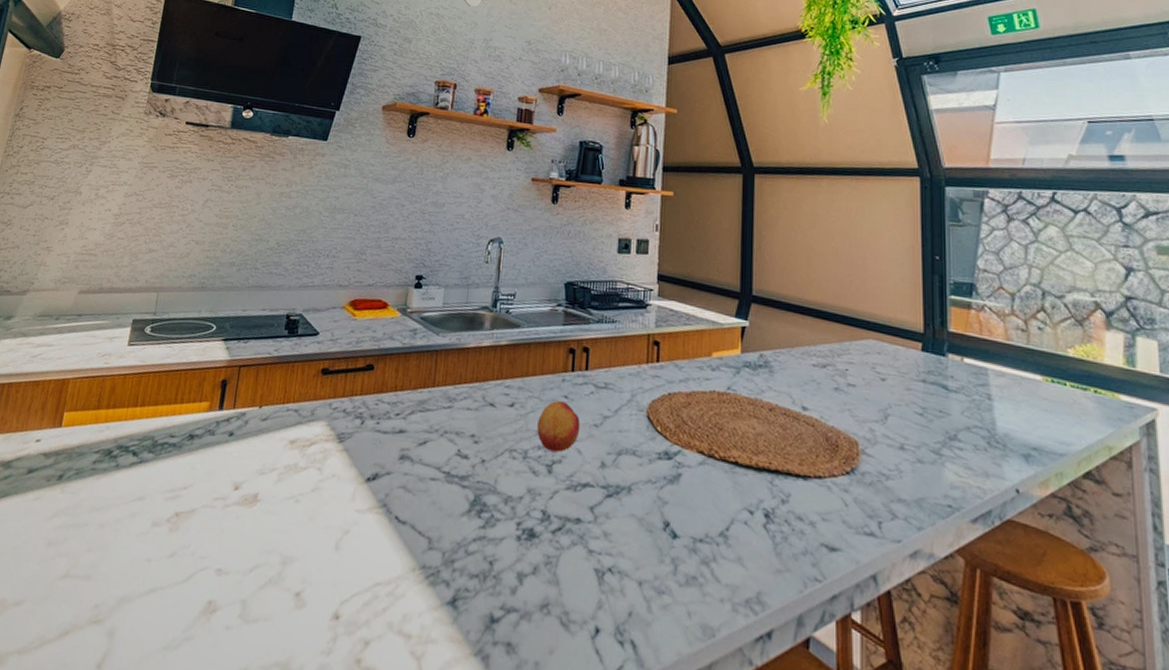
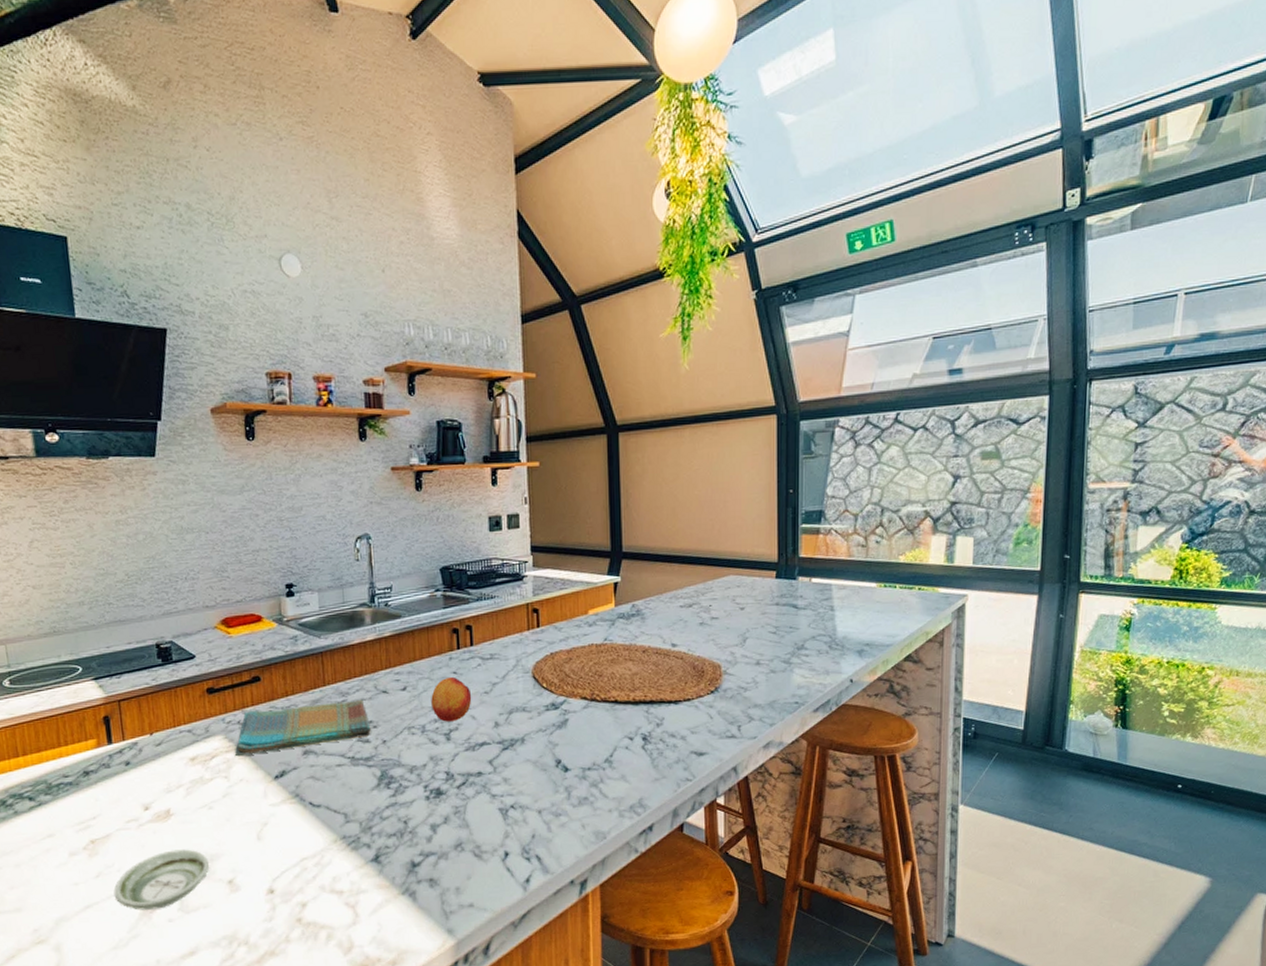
saucer: none [181,541,282,611] -> present [113,849,210,910]
dish towel: none [332,400,472,452] -> present [234,699,371,756]

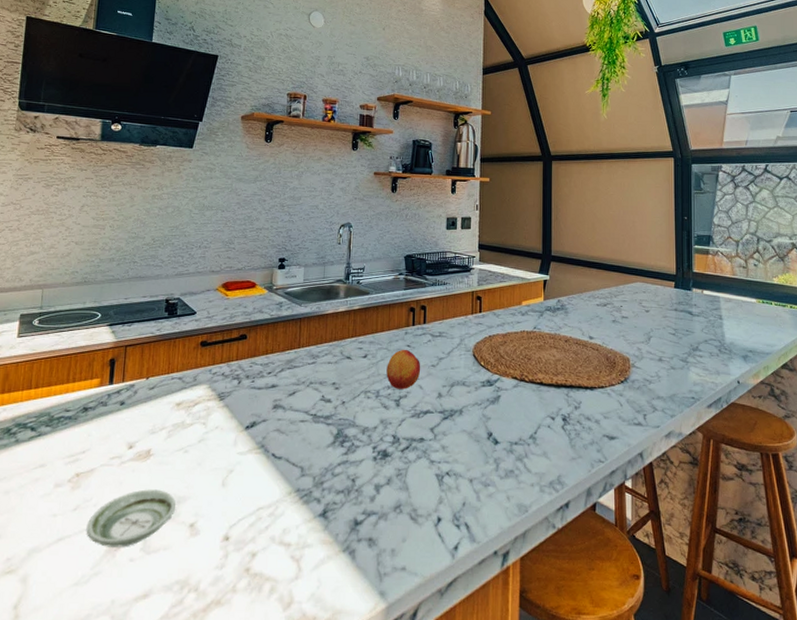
dish towel: present [234,699,371,756] -> none [214,362,333,405]

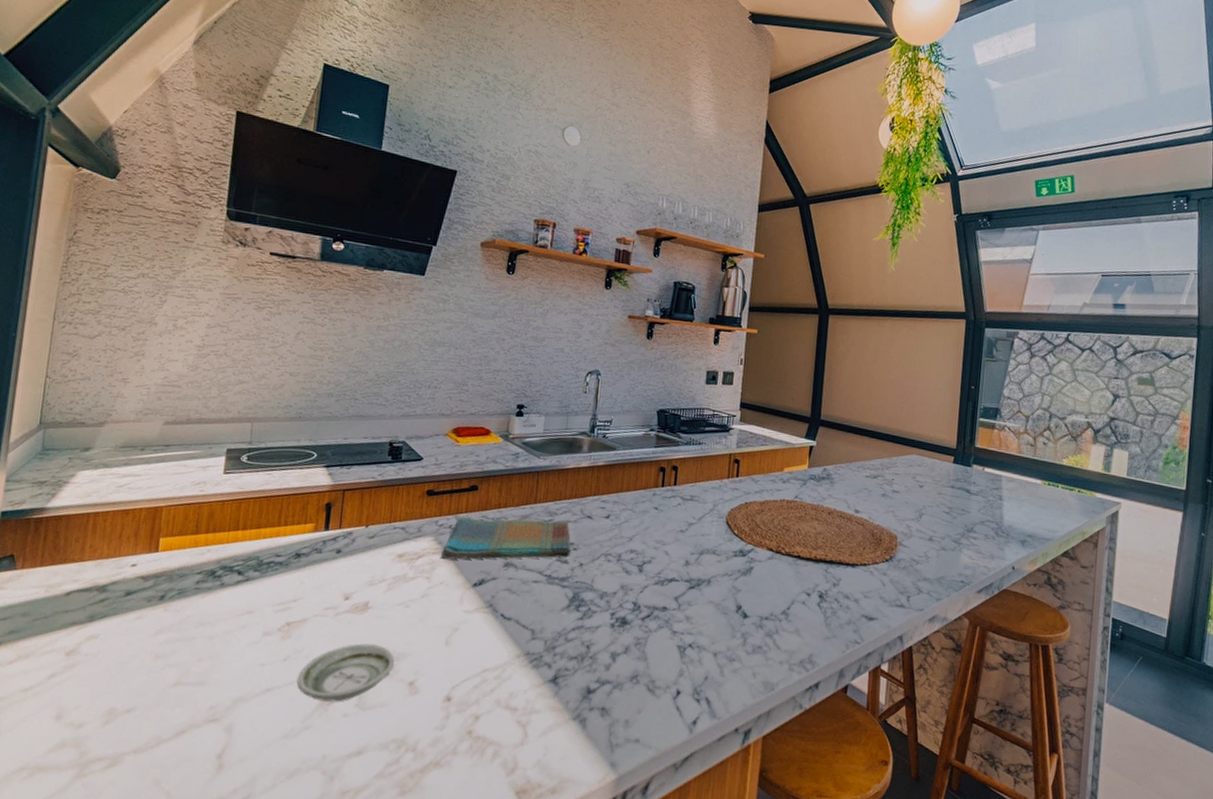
dish towel: none [214,362,333,405] -> present [440,517,571,560]
fruit: present [386,349,421,389] -> none [630,511,669,555]

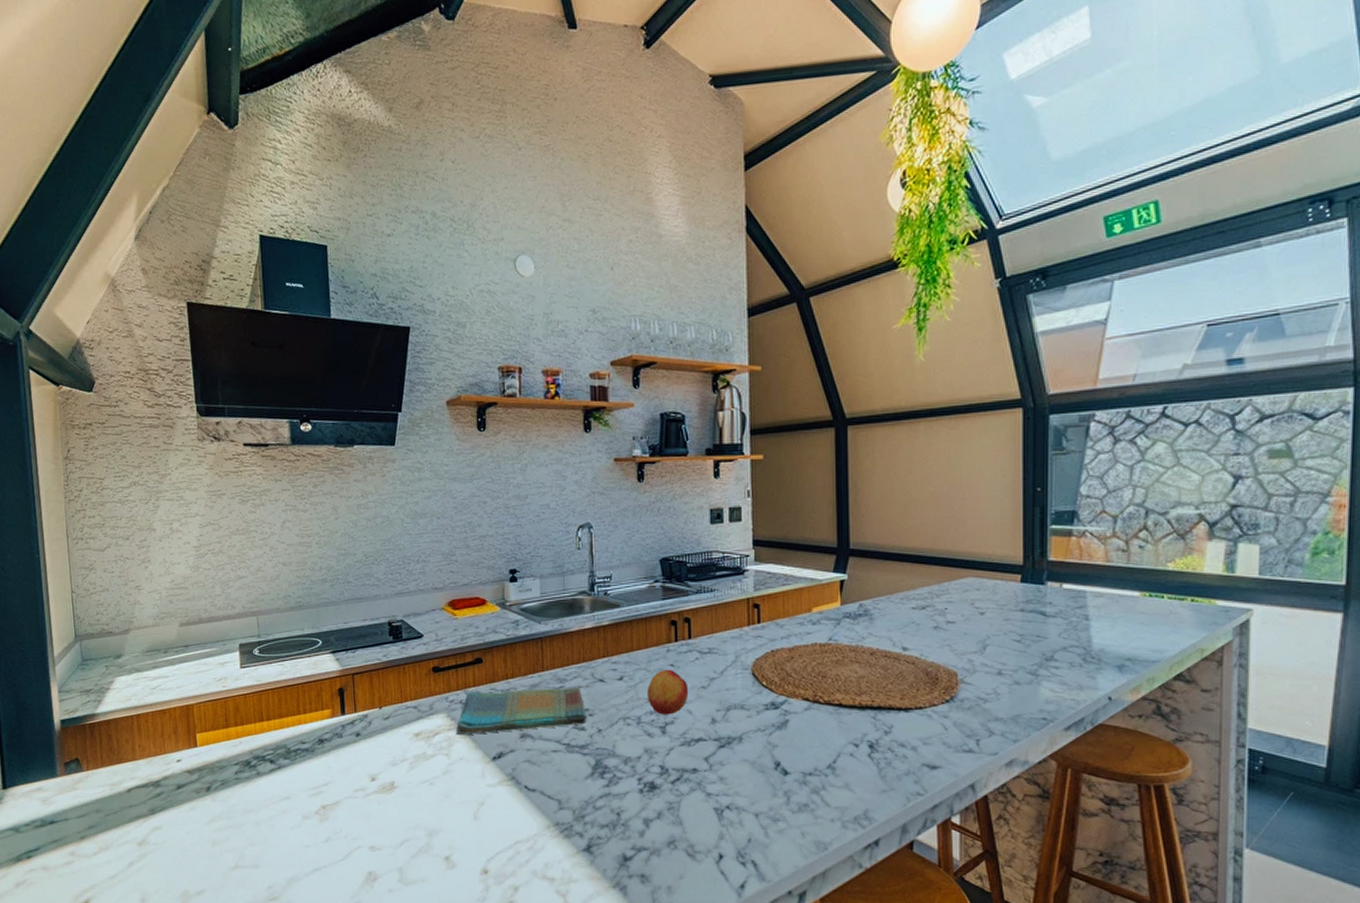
saucer: present [296,643,395,702] -> none [340,822,429,879]
fruit: none [630,511,669,555] -> present [647,669,689,715]

